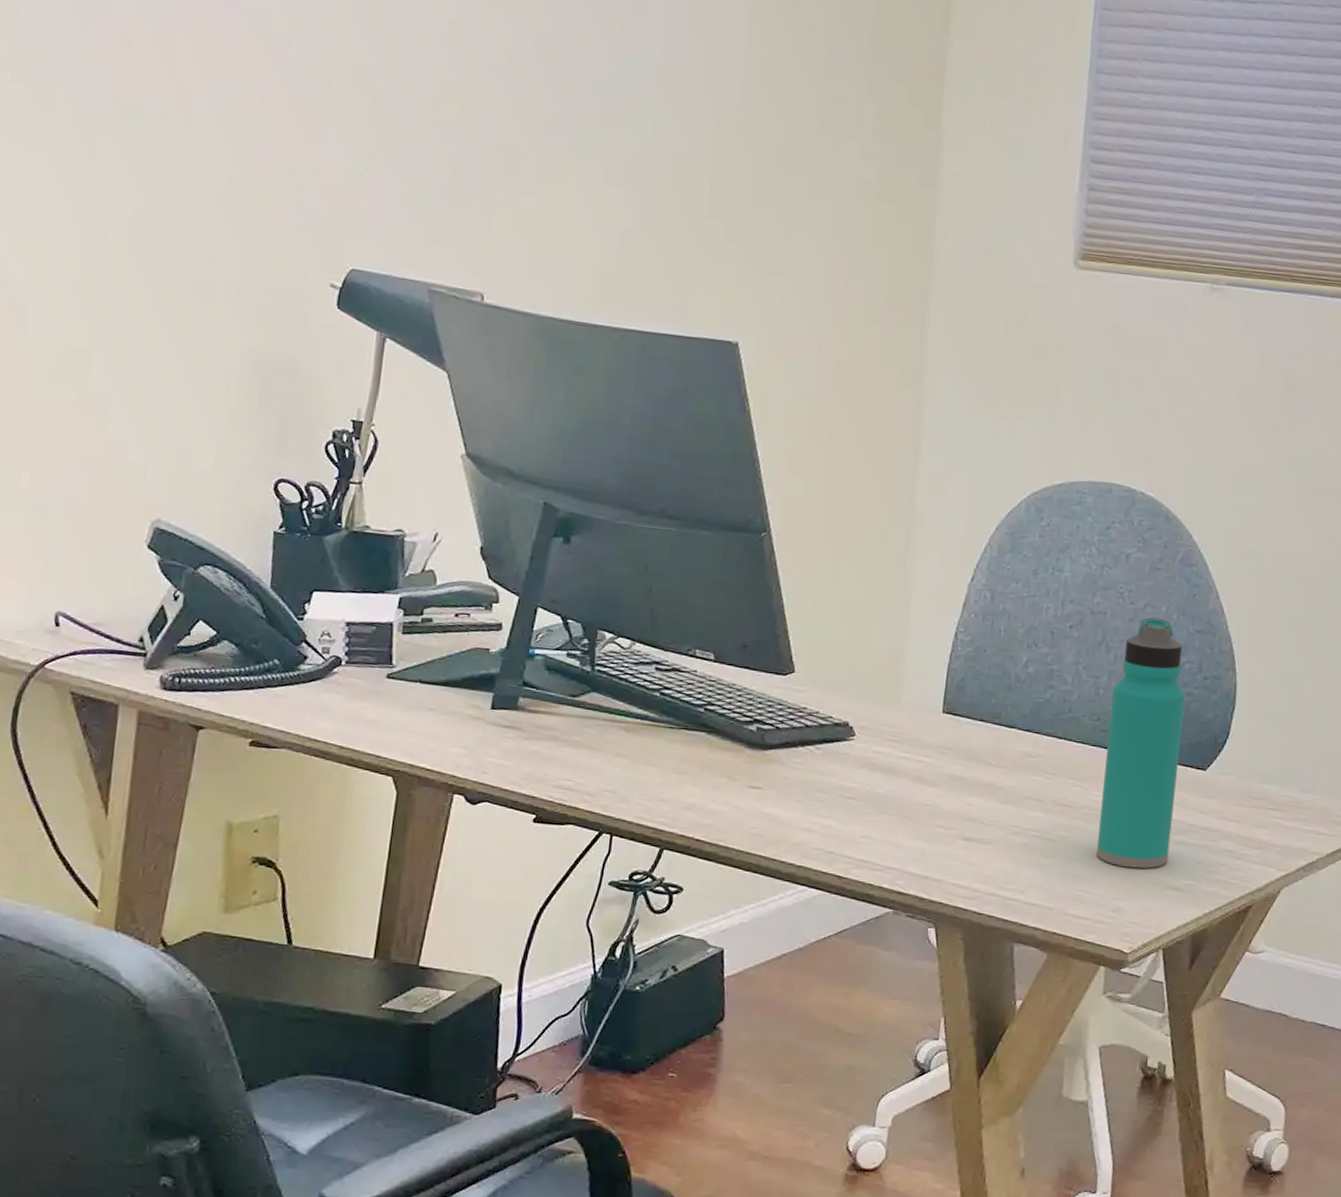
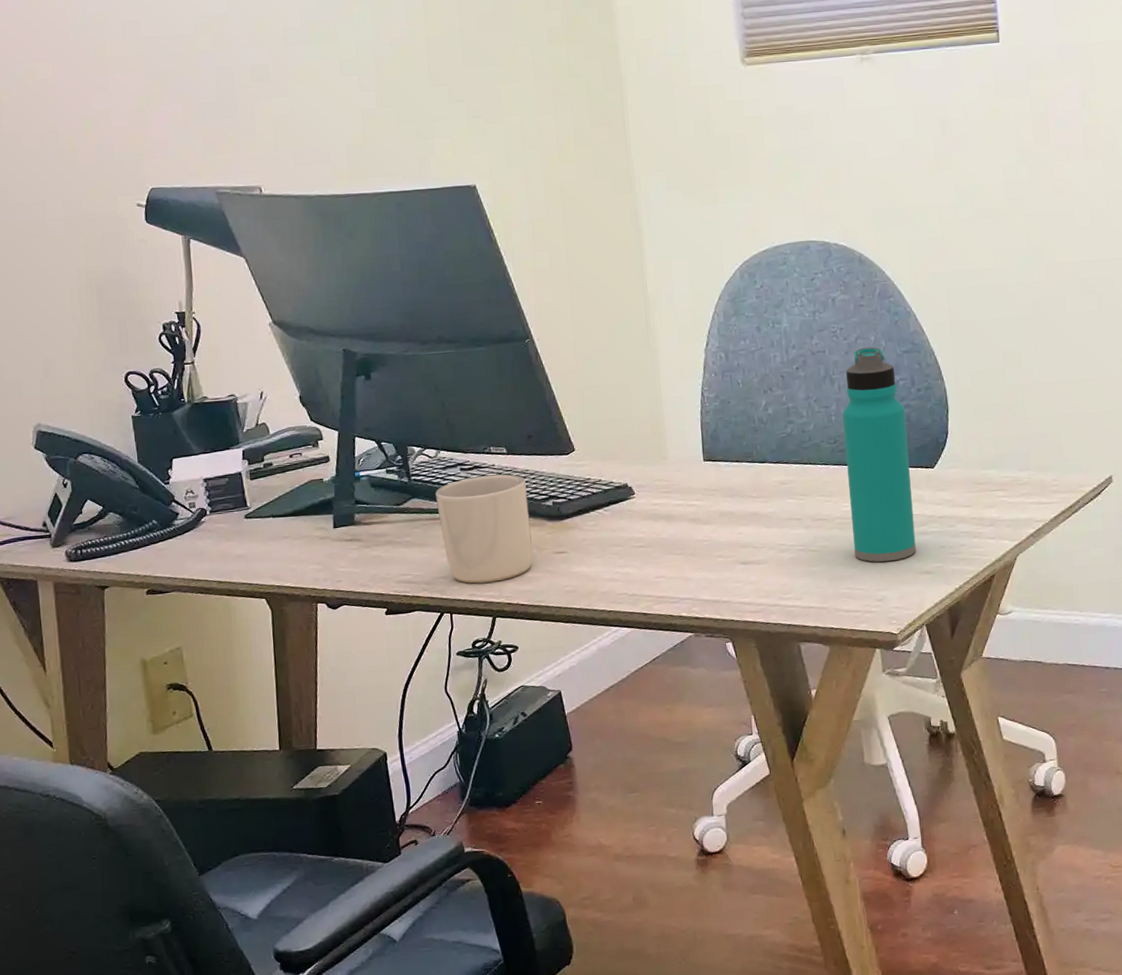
mug: none [618,680,731,808] -> present [435,474,533,584]

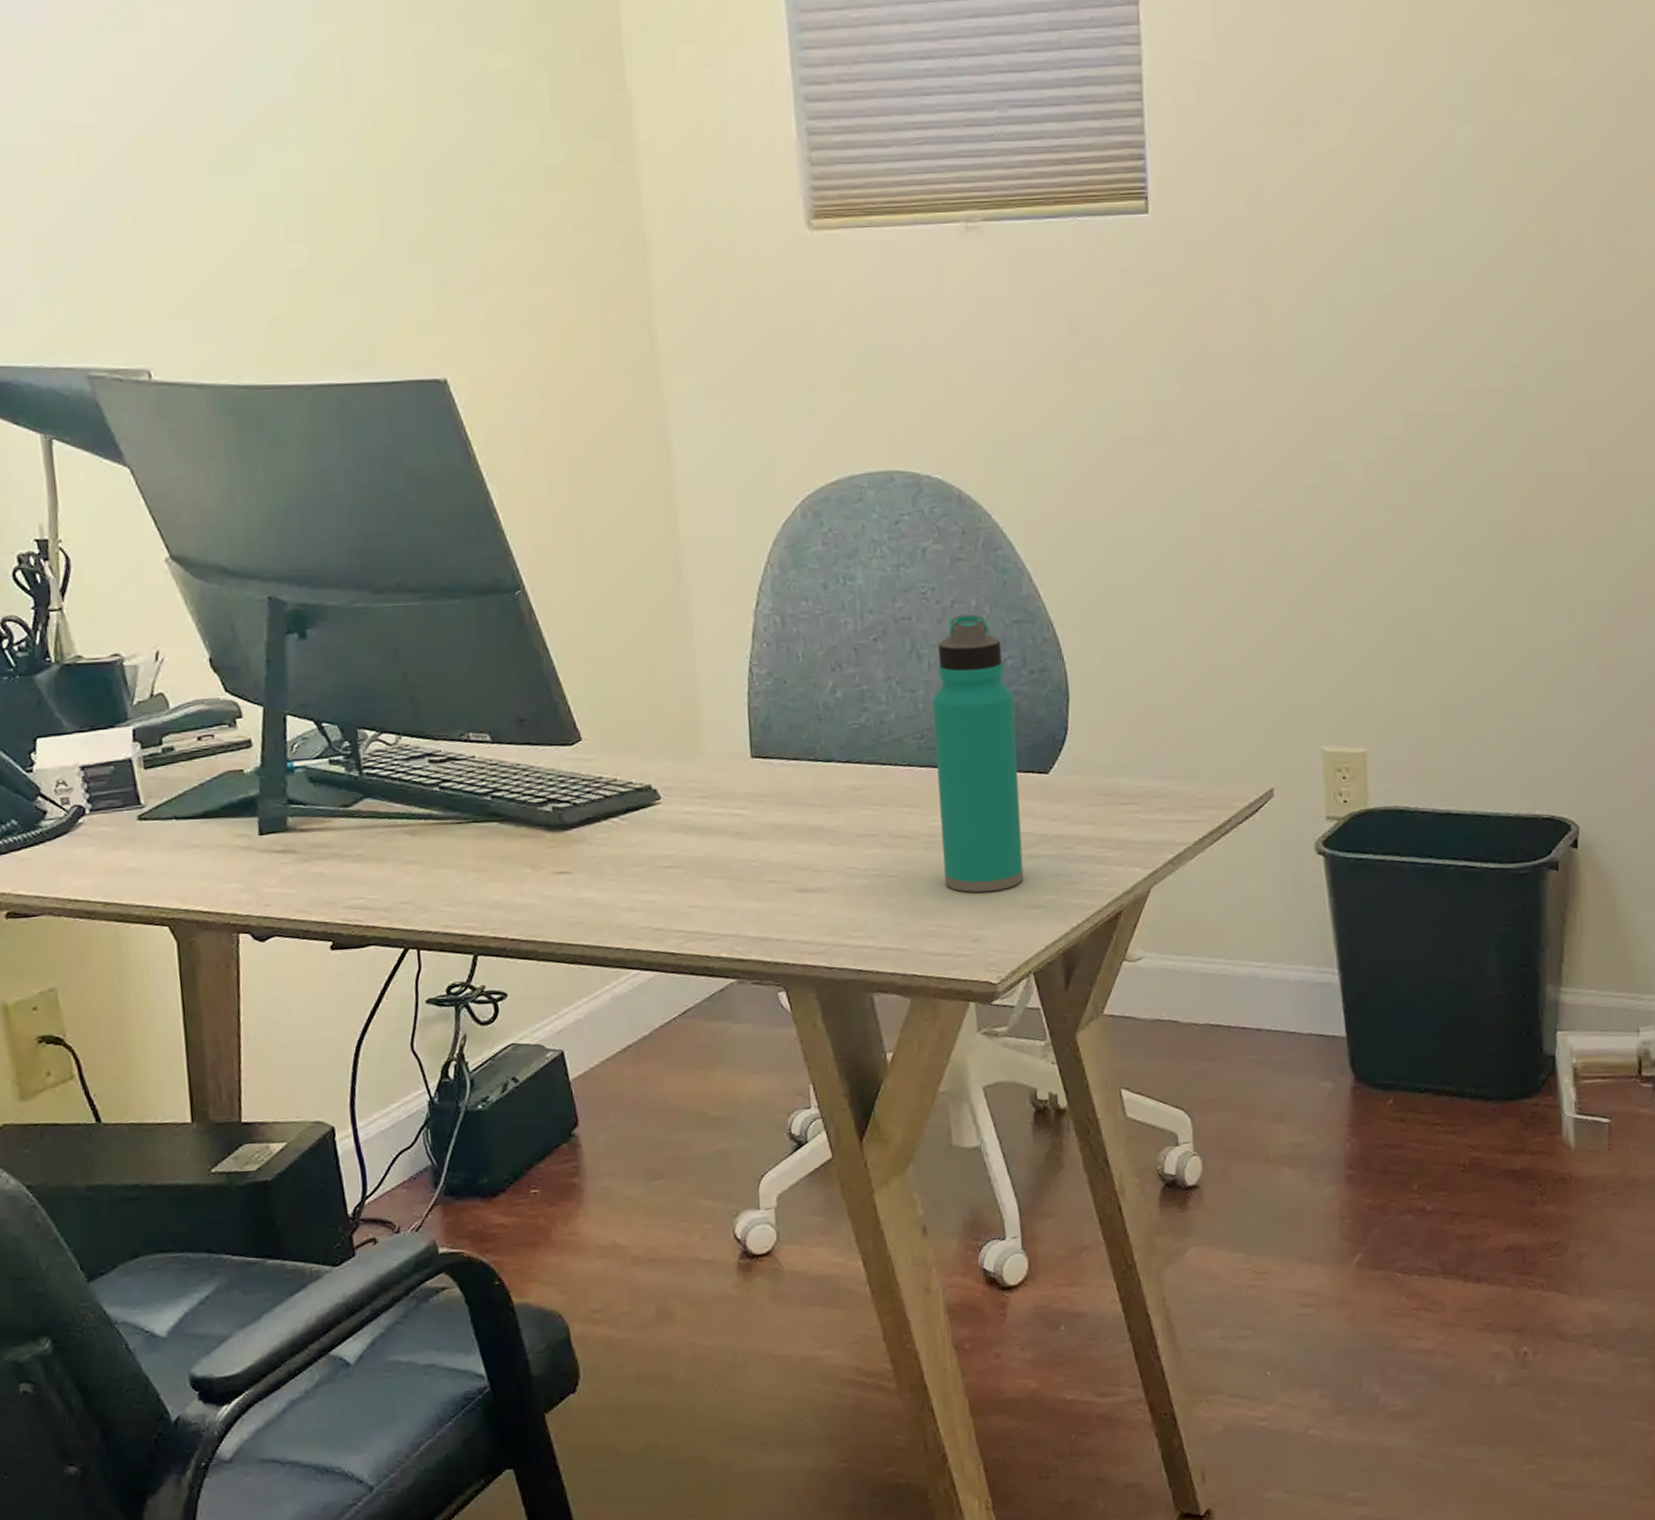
mug: present [435,474,533,584] -> none [395,769,526,912]

